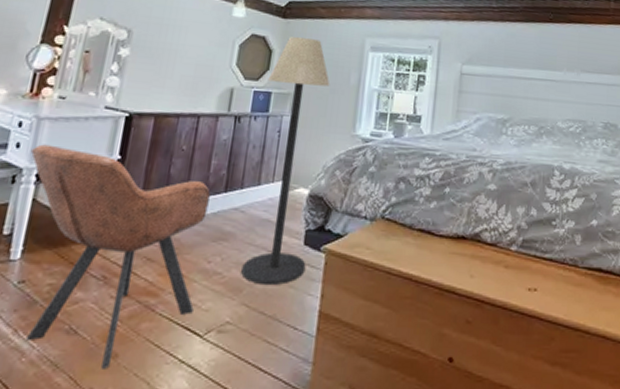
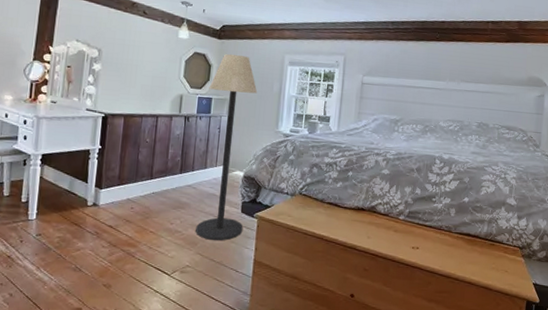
armchair: present [27,144,210,369] -> none [34,137,169,295]

